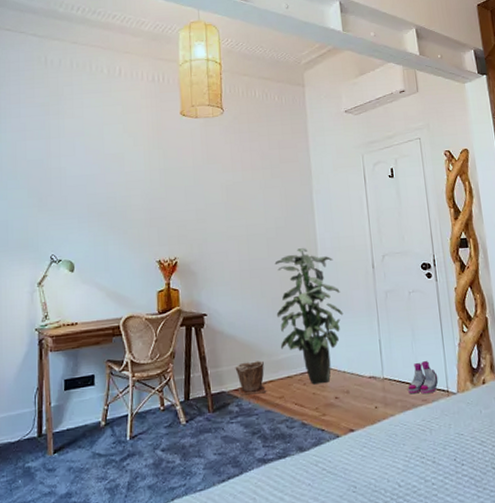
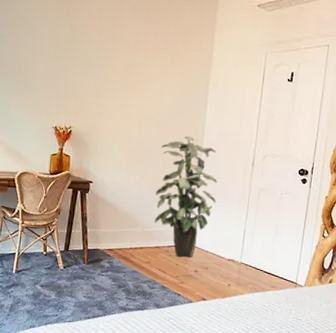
plant pot: present [235,360,266,396] -> none [111,228,137,256]
boots: present [408,361,439,394] -> none [260,255,290,283]

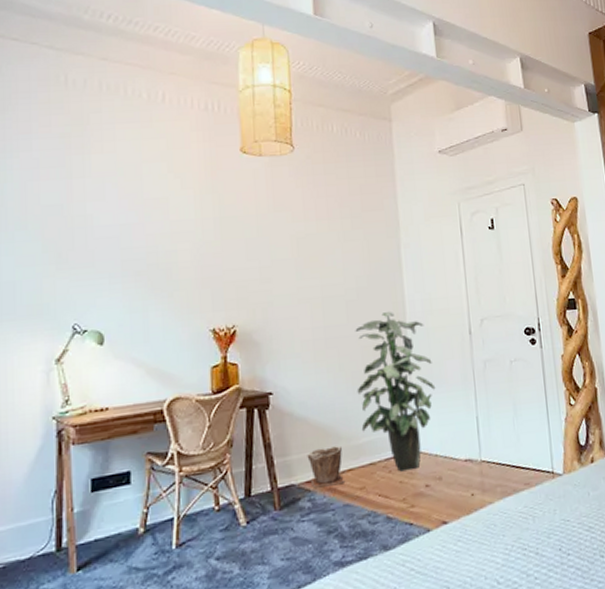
plant pot: none [111,228,137,256] -> present [307,445,344,488]

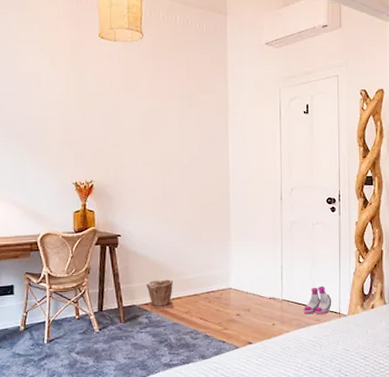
indoor plant: present [355,311,436,472] -> none [187,177,250,303]
boots: none [508,439,543,478] -> present [304,286,332,315]

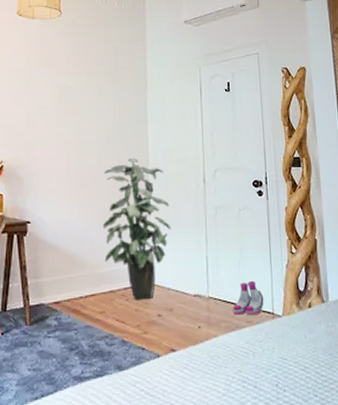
plant pot: present [146,279,174,309] -> none [56,273,87,309]
indoor plant: none [187,177,250,303] -> present [102,157,171,301]

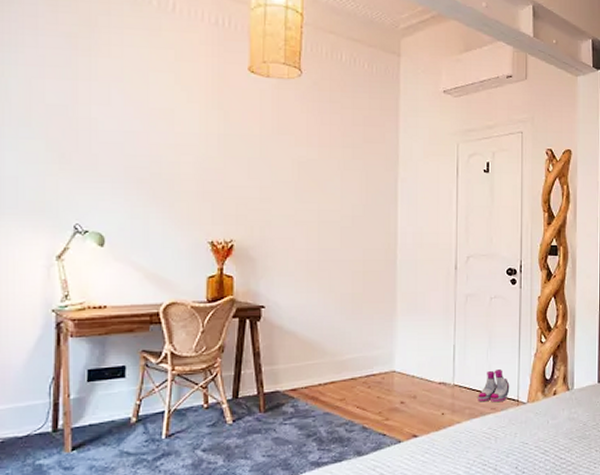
indoor plant: present [102,157,171,301] -> none [344,240,419,388]

